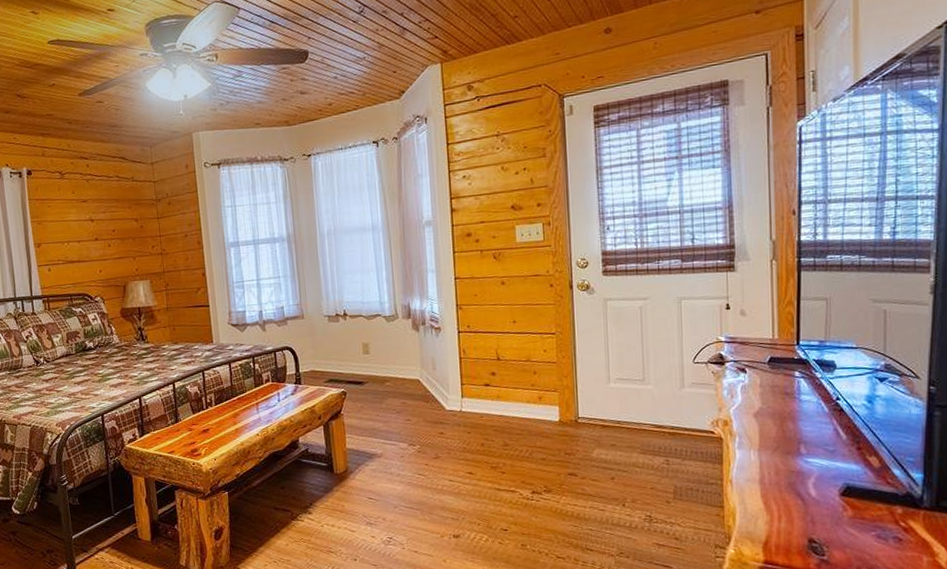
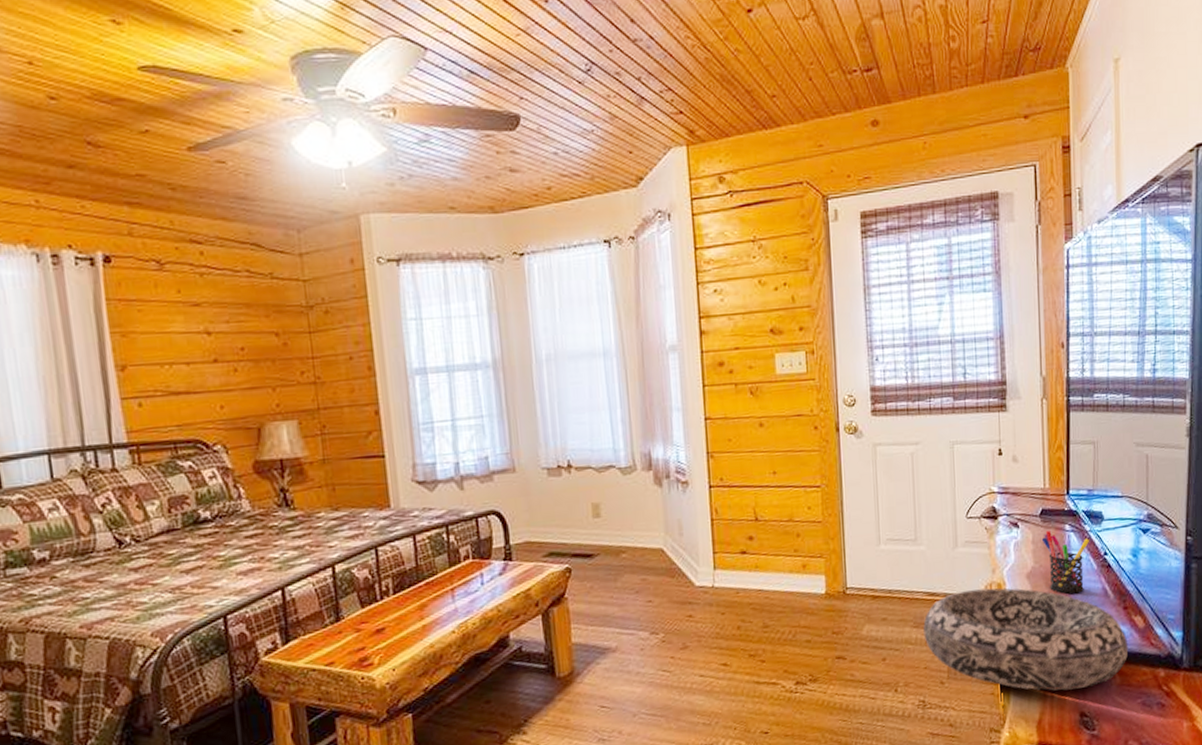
decorative bowl: none [650,424,862,518] -> present [923,588,1129,691]
pen holder: none [769,376,820,433] -> present [1041,531,1089,594]

